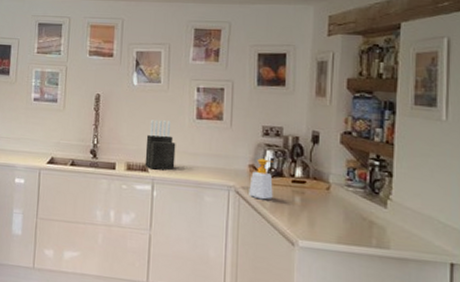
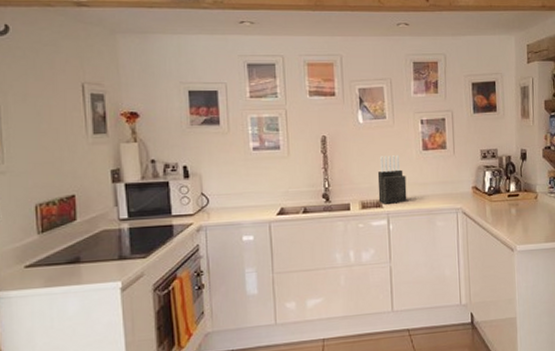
soap bottle: present [249,158,274,200] -> none [474,179,494,216]

